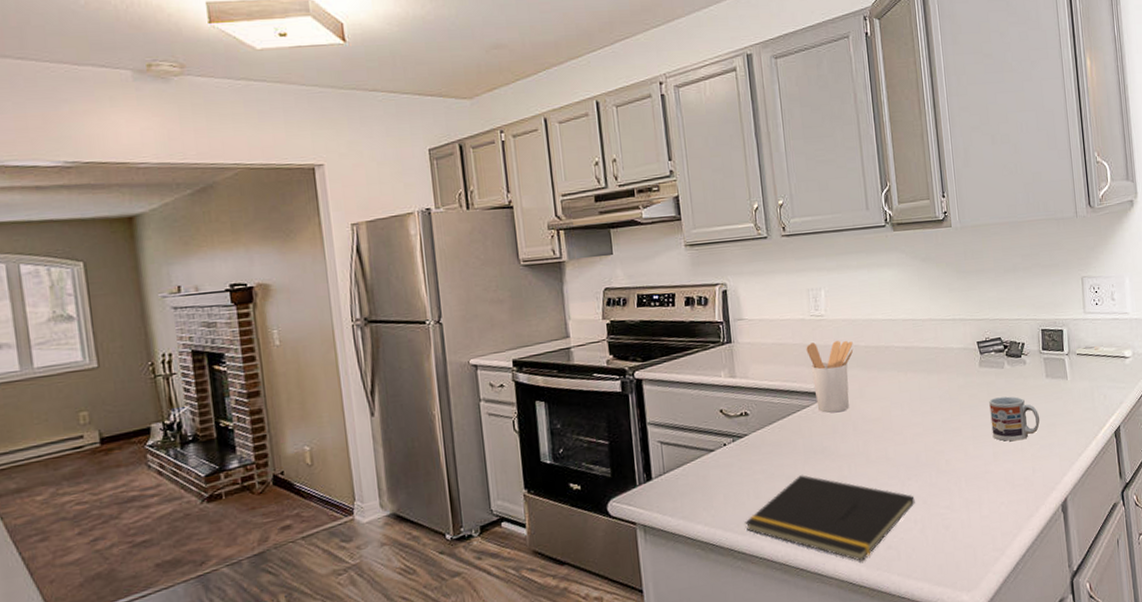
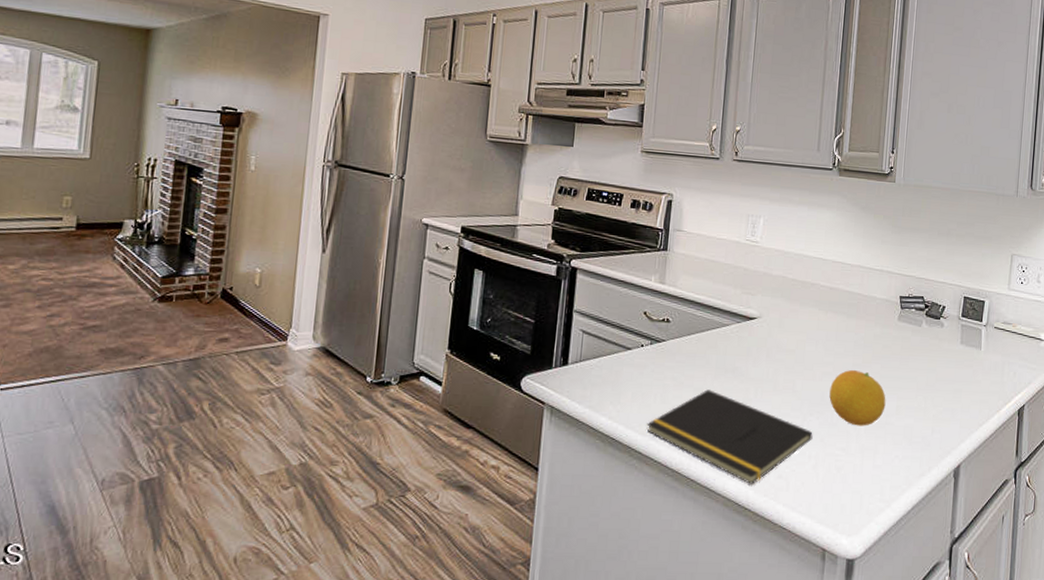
utensil holder: present [806,341,854,413] -> none [736,266,781,337]
fruit: none [923,425,982,481] -> present [829,370,886,426]
cup: present [989,396,1040,441] -> none [899,353,948,399]

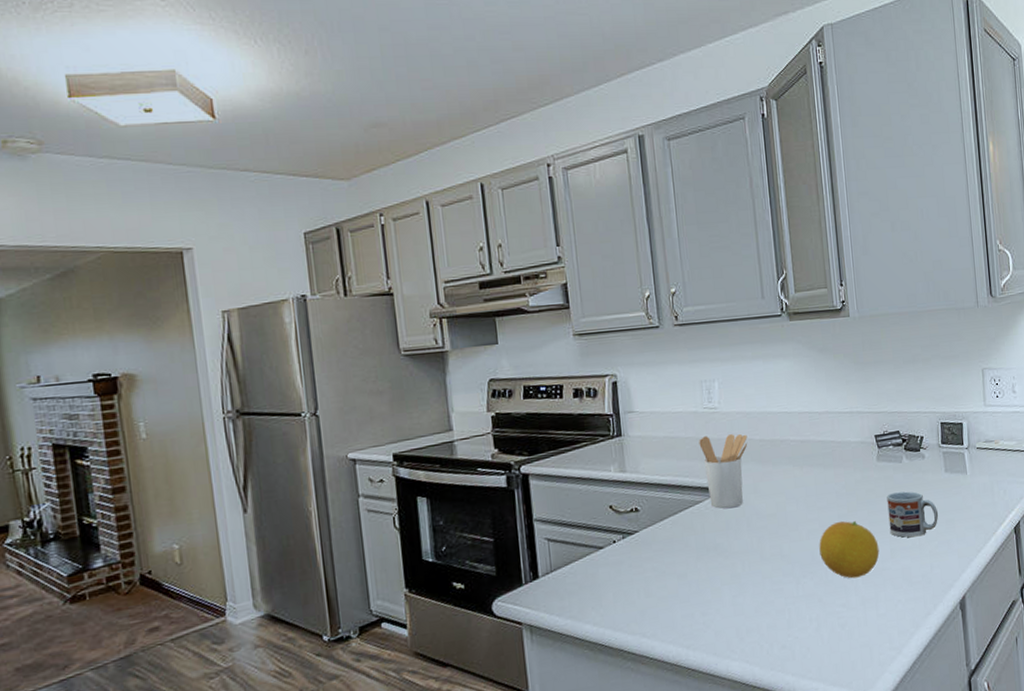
notepad: present [647,389,813,486] -> none [635,572,810,662]
utensil holder: none [736,266,781,337] -> present [699,434,748,509]
cup: none [899,353,948,399] -> present [887,491,939,538]

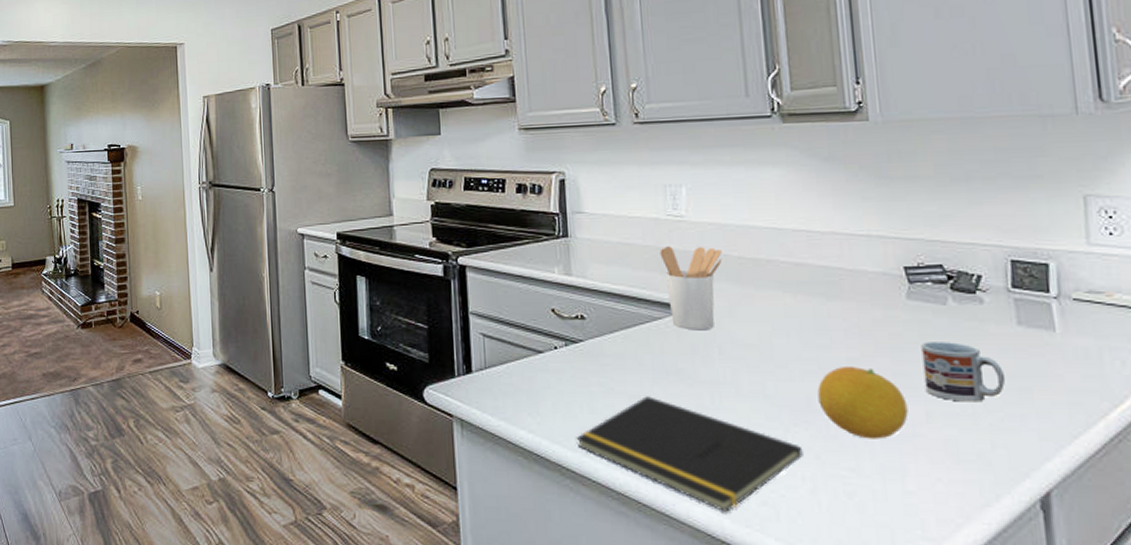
notepad: none [635,572,810,662] -> present [576,396,803,513]

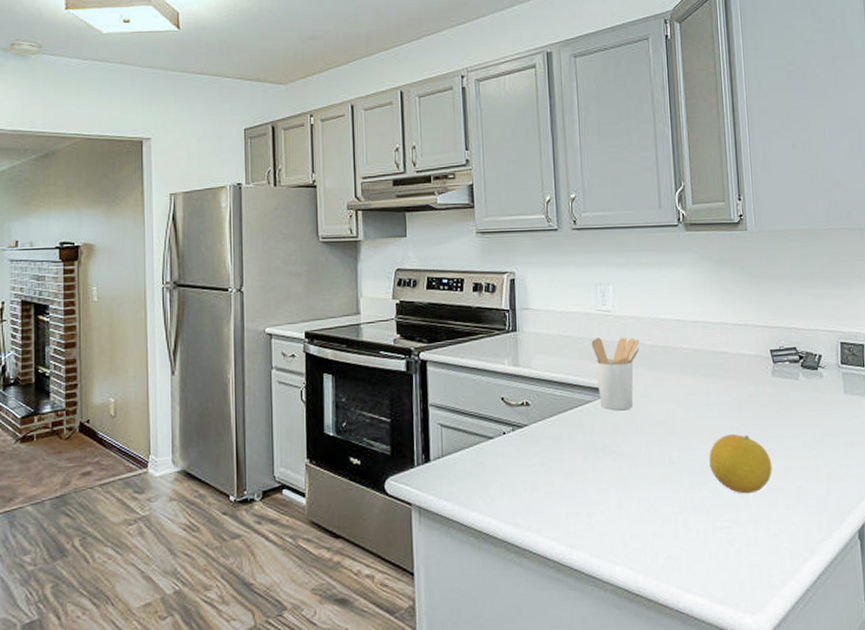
notepad: present [576,396,803,513] -> none [520,472,698,569]
cup: present [921,342,1006,402] -> none [781,409,837,458]

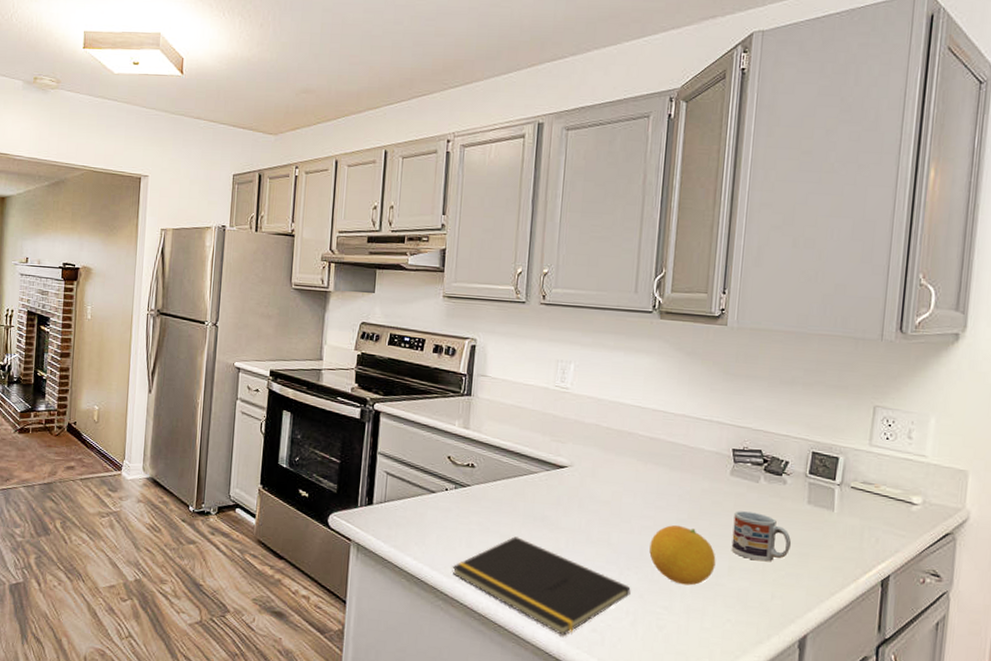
notepad: none [520,472,698,569] -> present [452,536,631,637]
utensil holder: present [591,337,640,411] -> none [544,412,595,486]
cup: none [781,409,837,458] -> present [731,511,792,562]

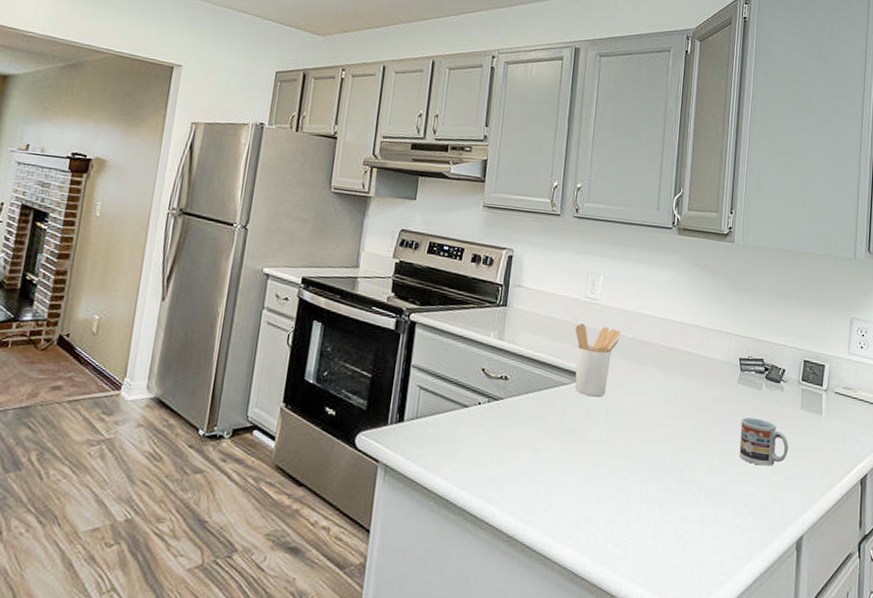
notepad: present [452,536,631,637] -> none [482,450,652,554]
utensil holder: none [544,412,595,486] -> present [574,323,621,397]
fruit: present [649,525,716,586] -> none [668,433,726,493]

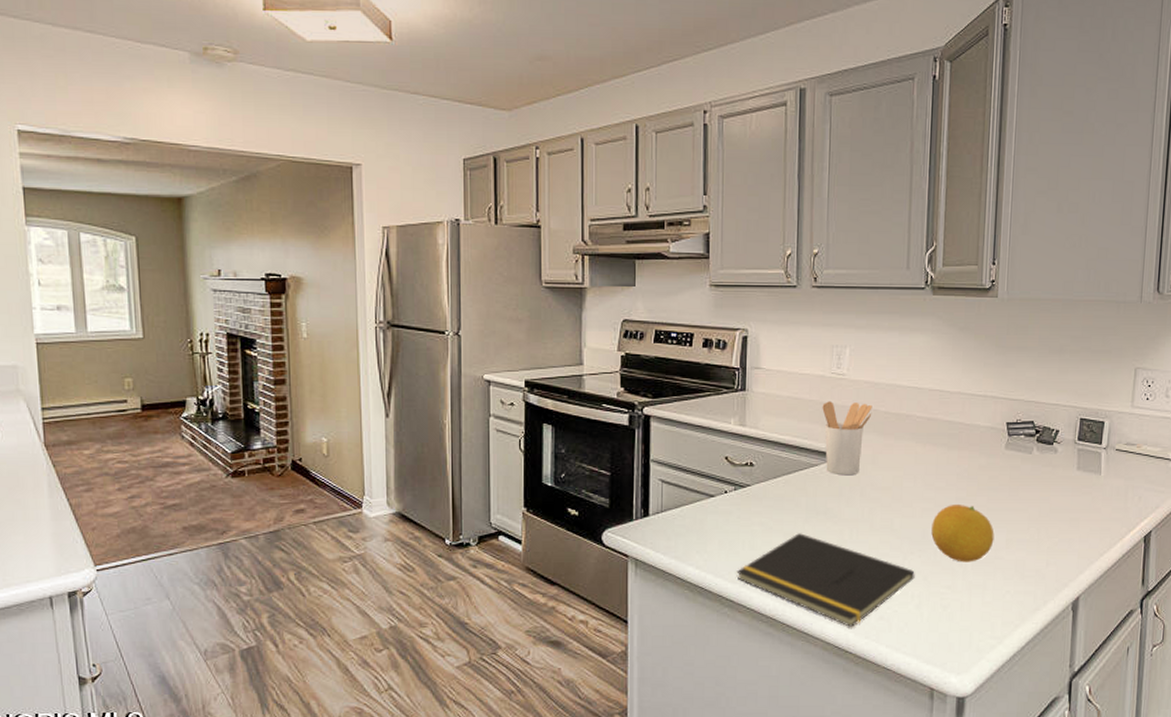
notepad: none [482,450,652,554] -> present [736,533,915,628]
fruit: none [668,433,726,493] -> present [931,505,994,562]
cup: present [739,417,789,466] -> none [1008,484,1064,531]

